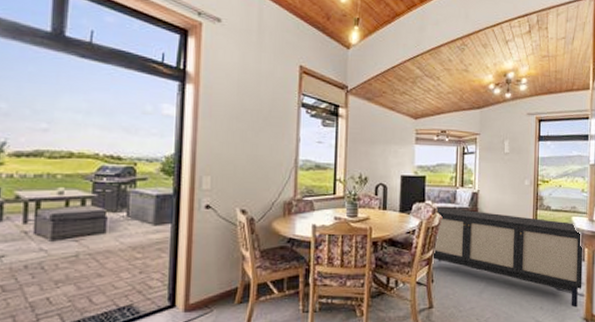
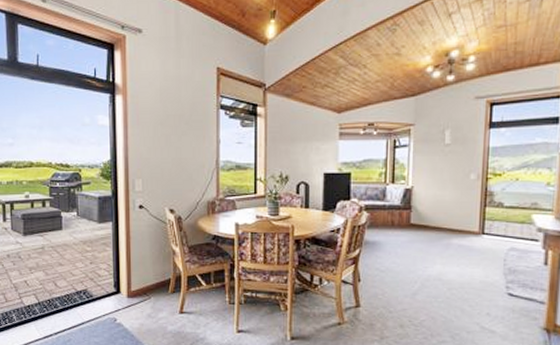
sideboard: present [432,207,583,308] -> none [359,205,546,316]

